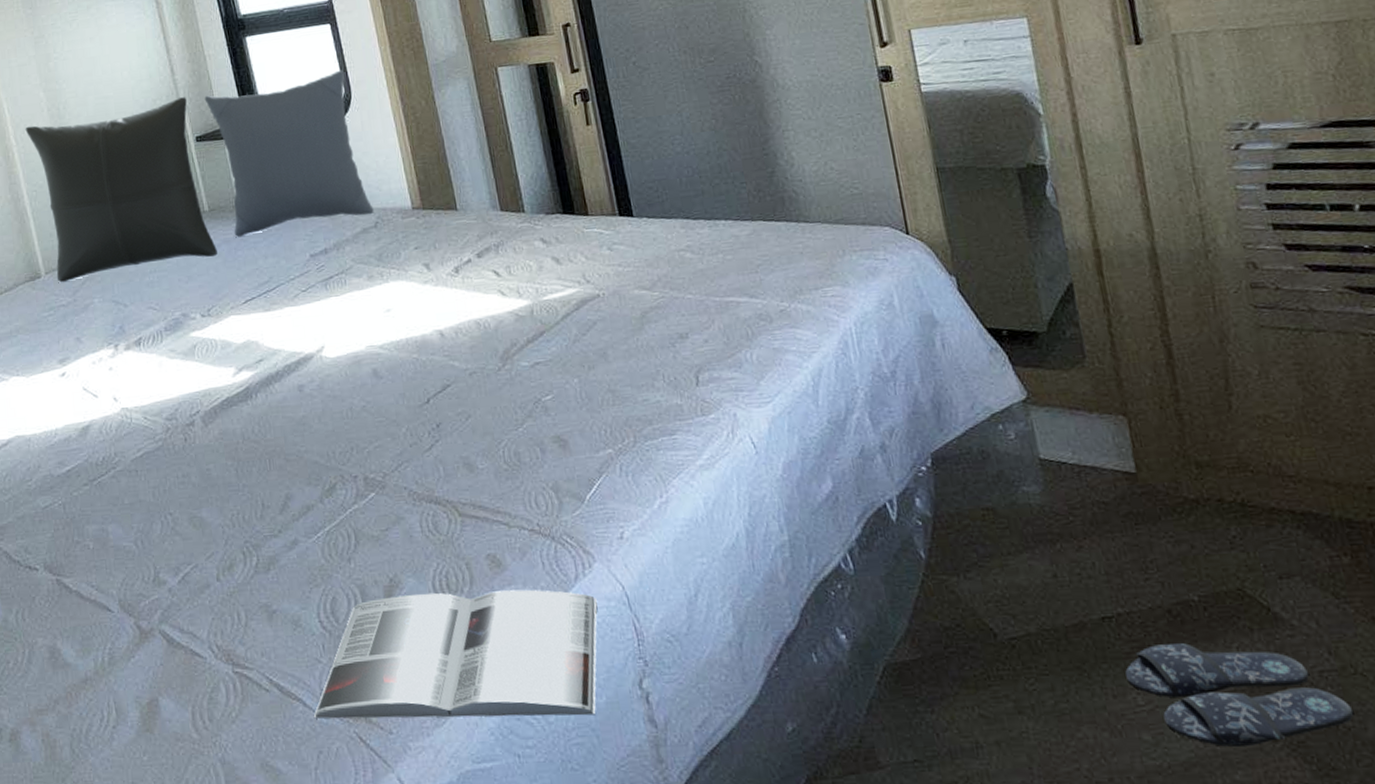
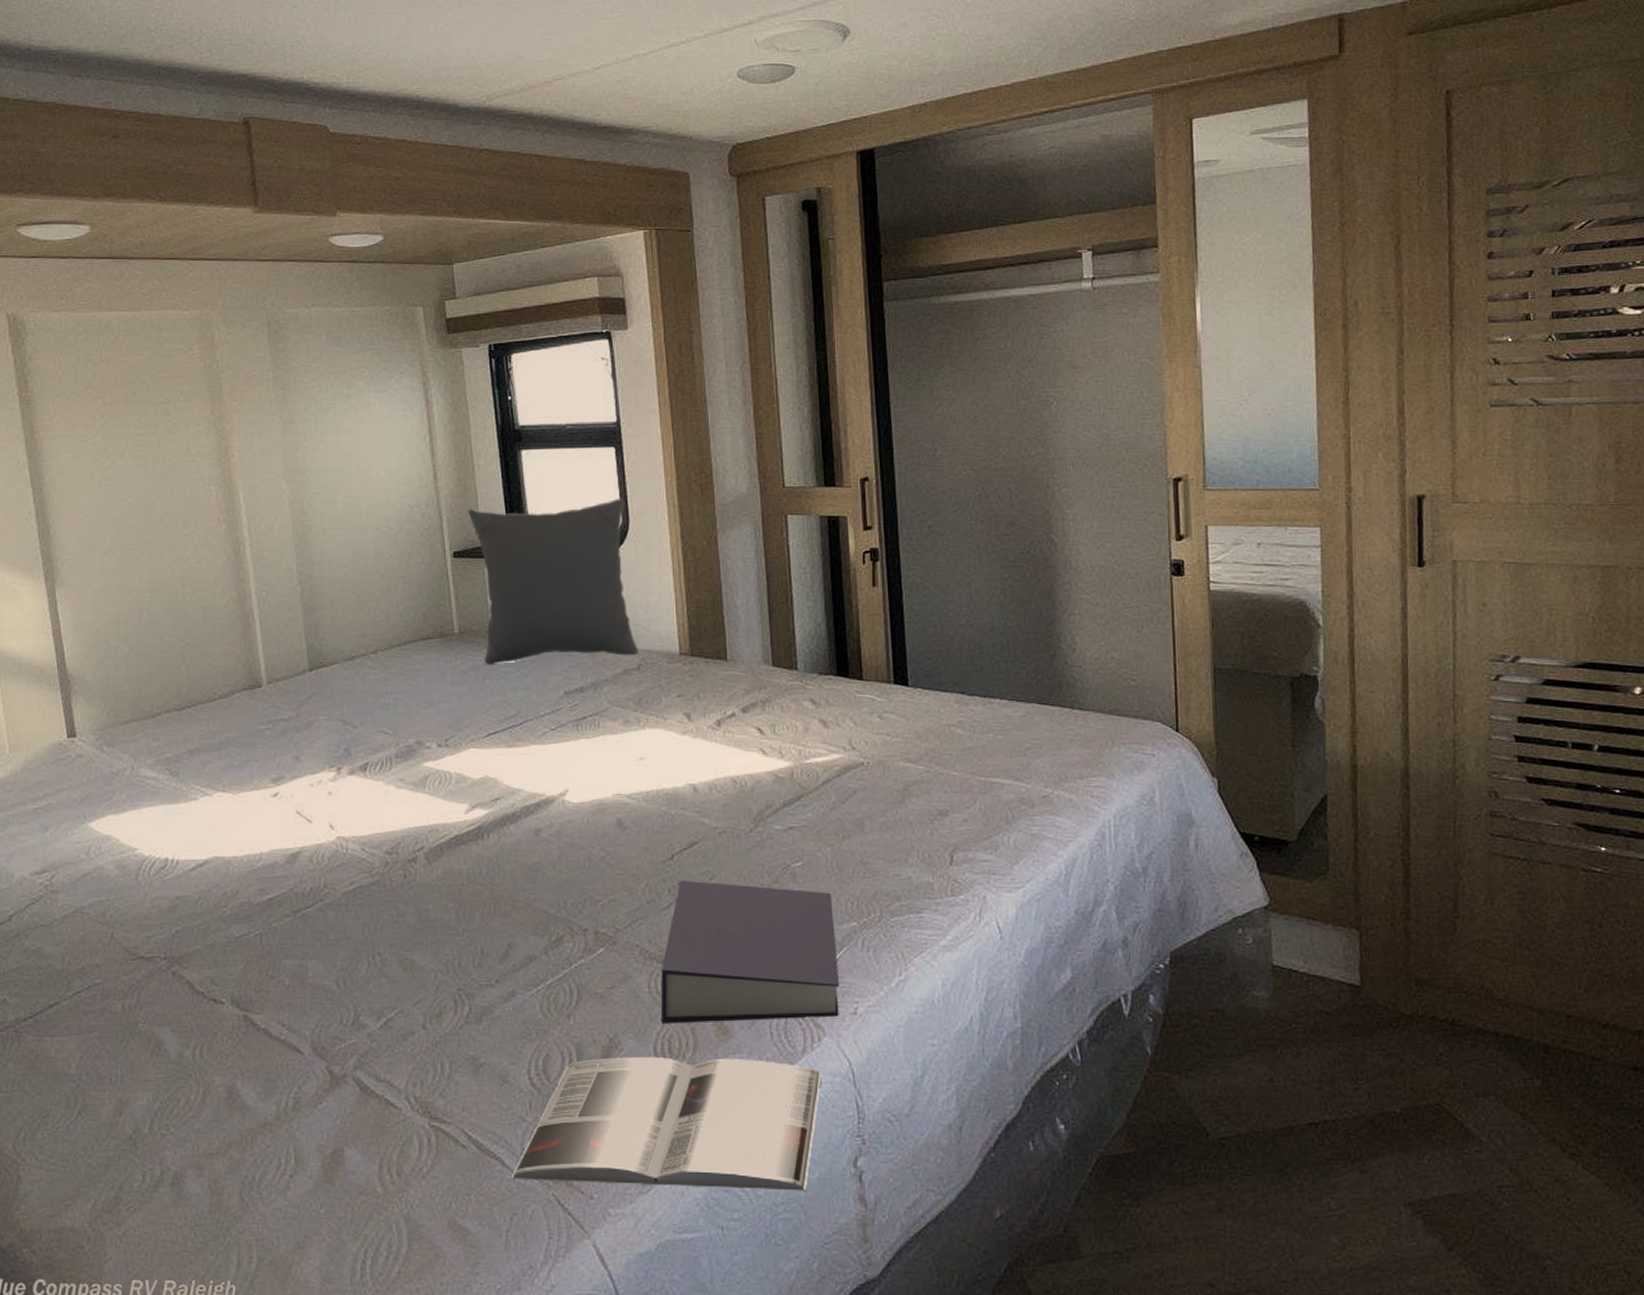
pillow: present [25,96,218,283] -> none [261,506,463,695]
book: none [430,421,607,561] -> present [661,881,839,1024]
slippers: present [1125,643,1354,748] -> none [1324,1153,1524,1255]

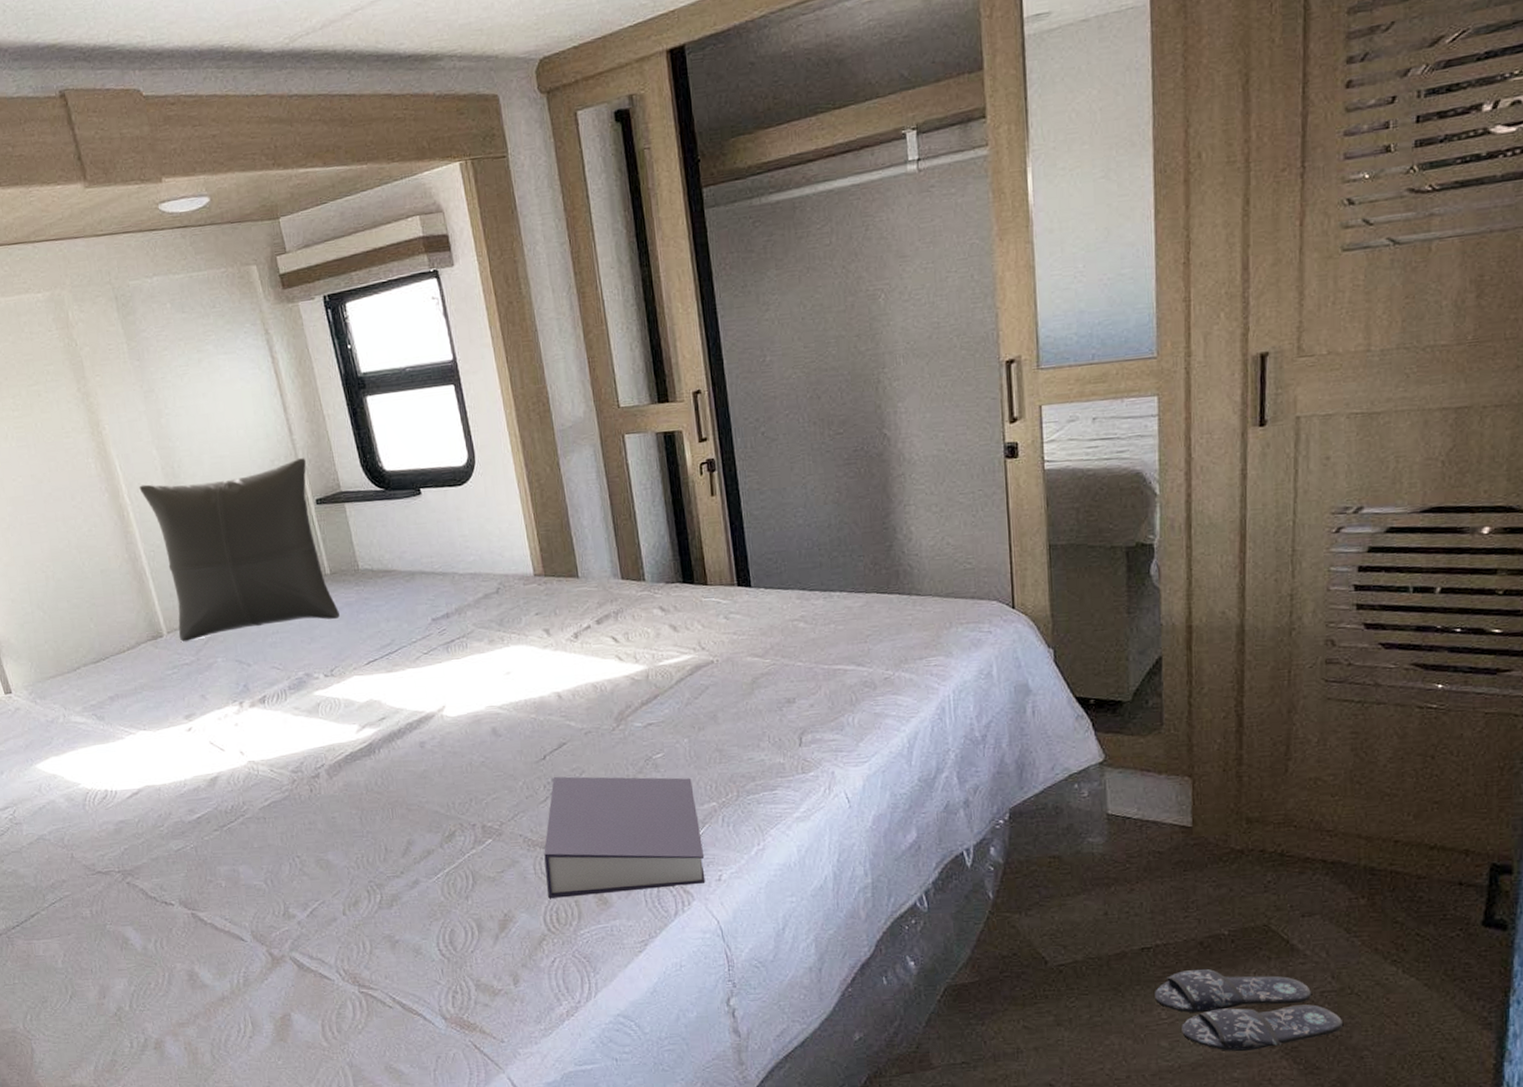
pillow: none [261,506,463,695] -> present [139,457,340,643]
pillow: present [468,498,638,666] -> none [324,433,496,601]
magazine: present [511,1057,822,1191] -> none [432,923,694,1030]
slippers: none [1324,1153,1524,1255] -> present [1155,969,1344,1052]

